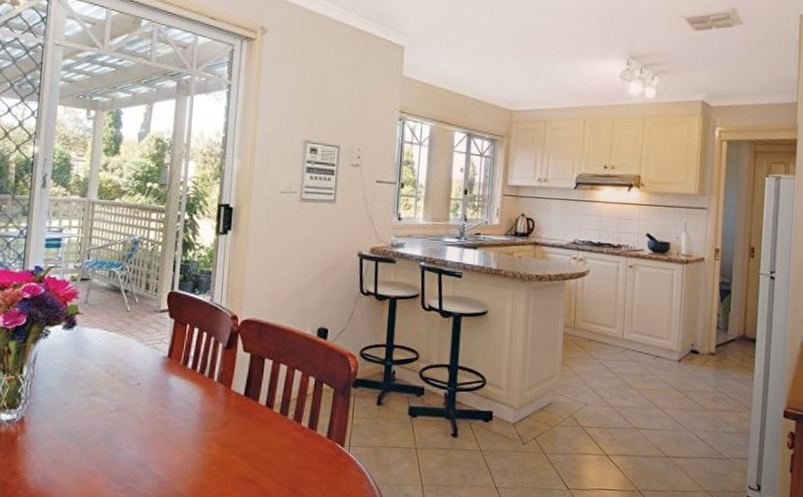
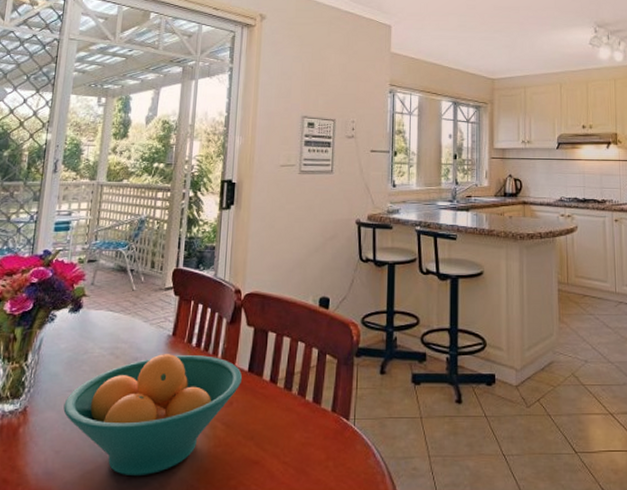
fruit bowl: none [60,374,239,487] -> present [63,354,243,477]

